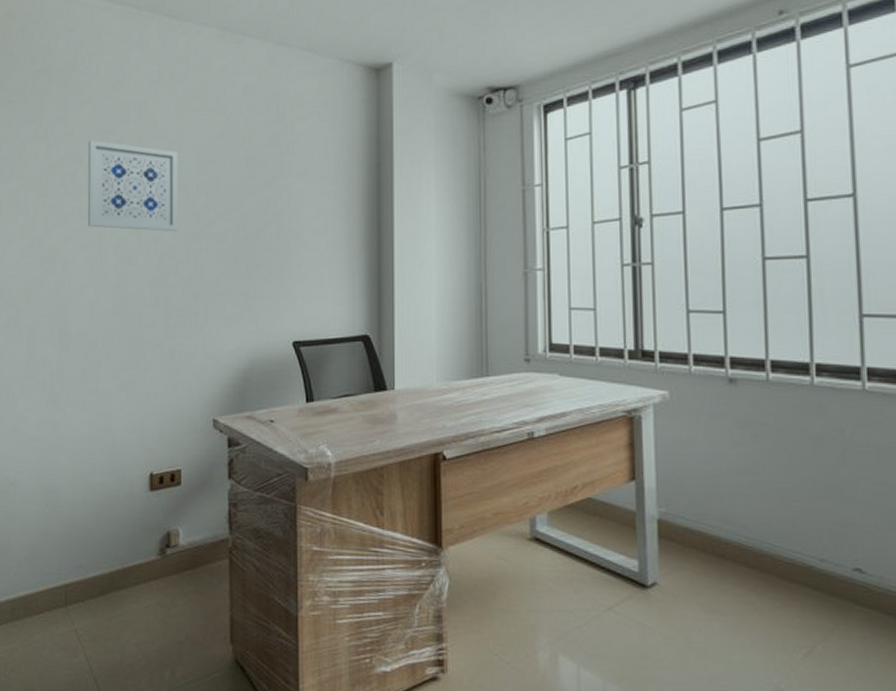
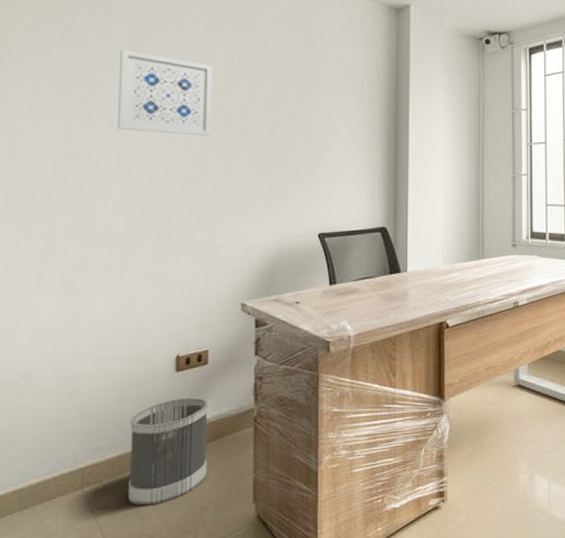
wastebasket: none [107,519,183,633] -> present [127,397,208,506]

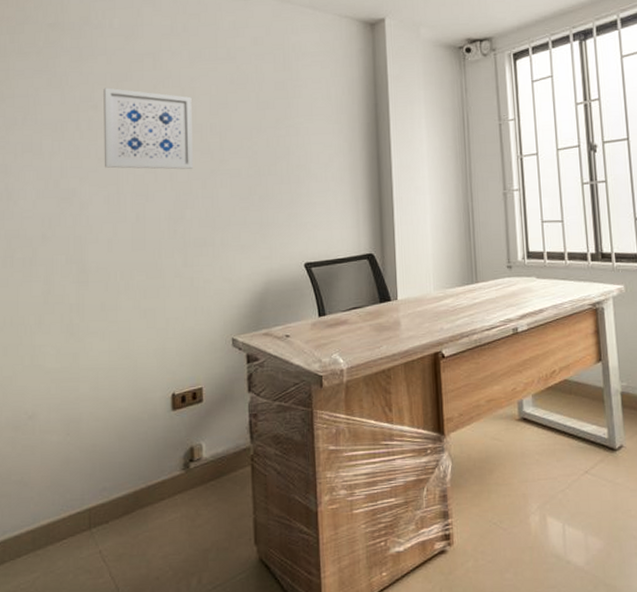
wastebasket: present [127,397,208,506] -> none [132,436,208,547]

